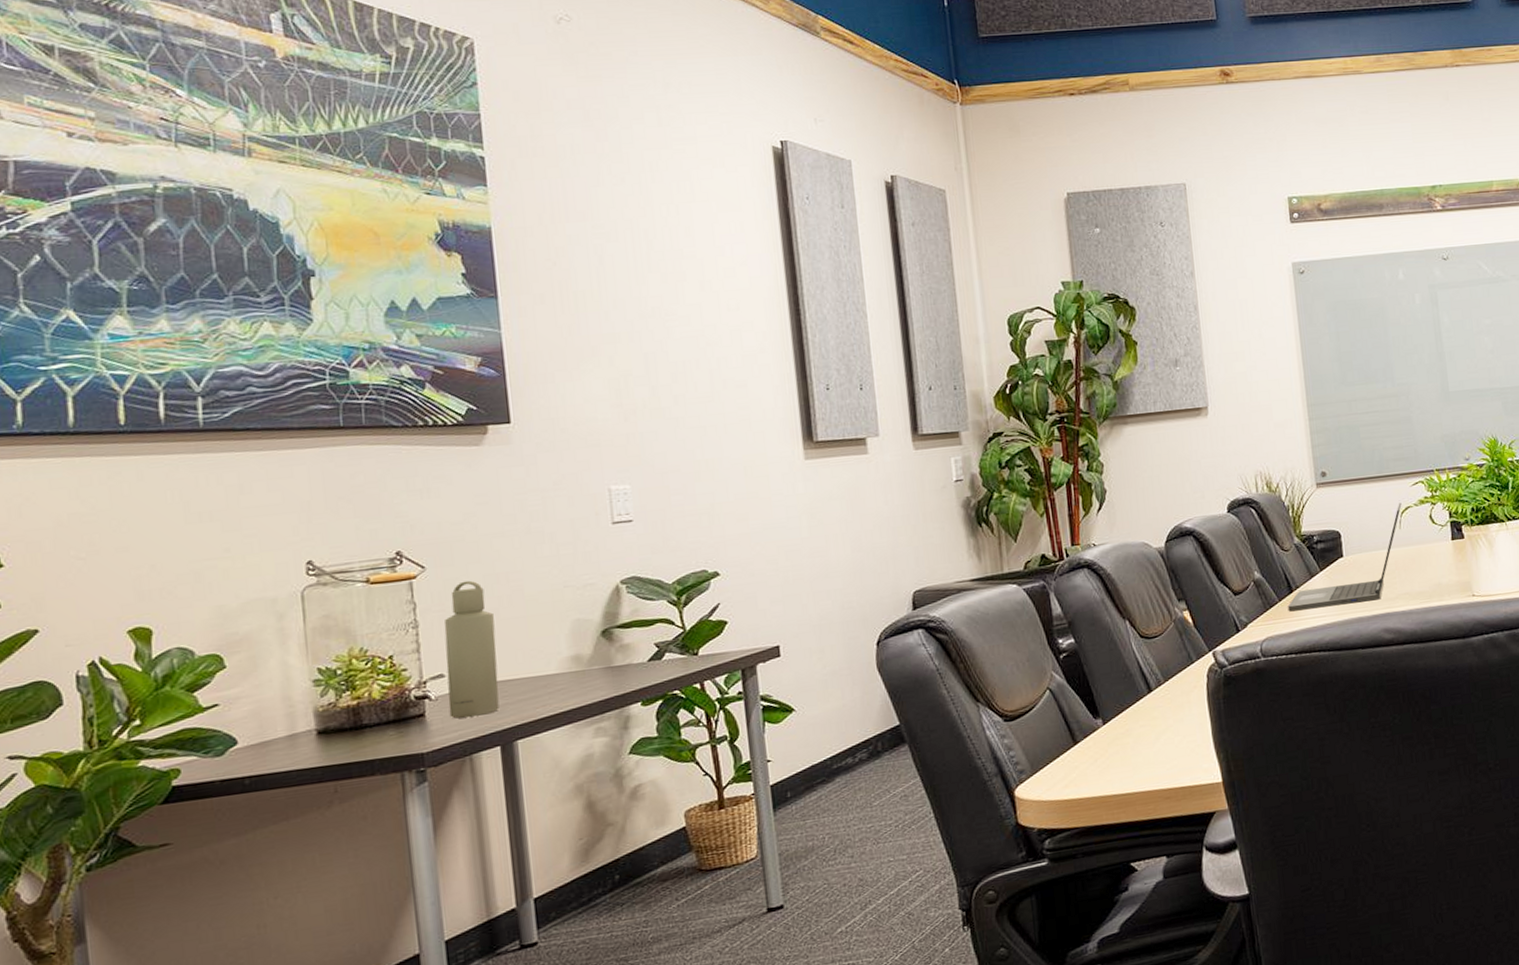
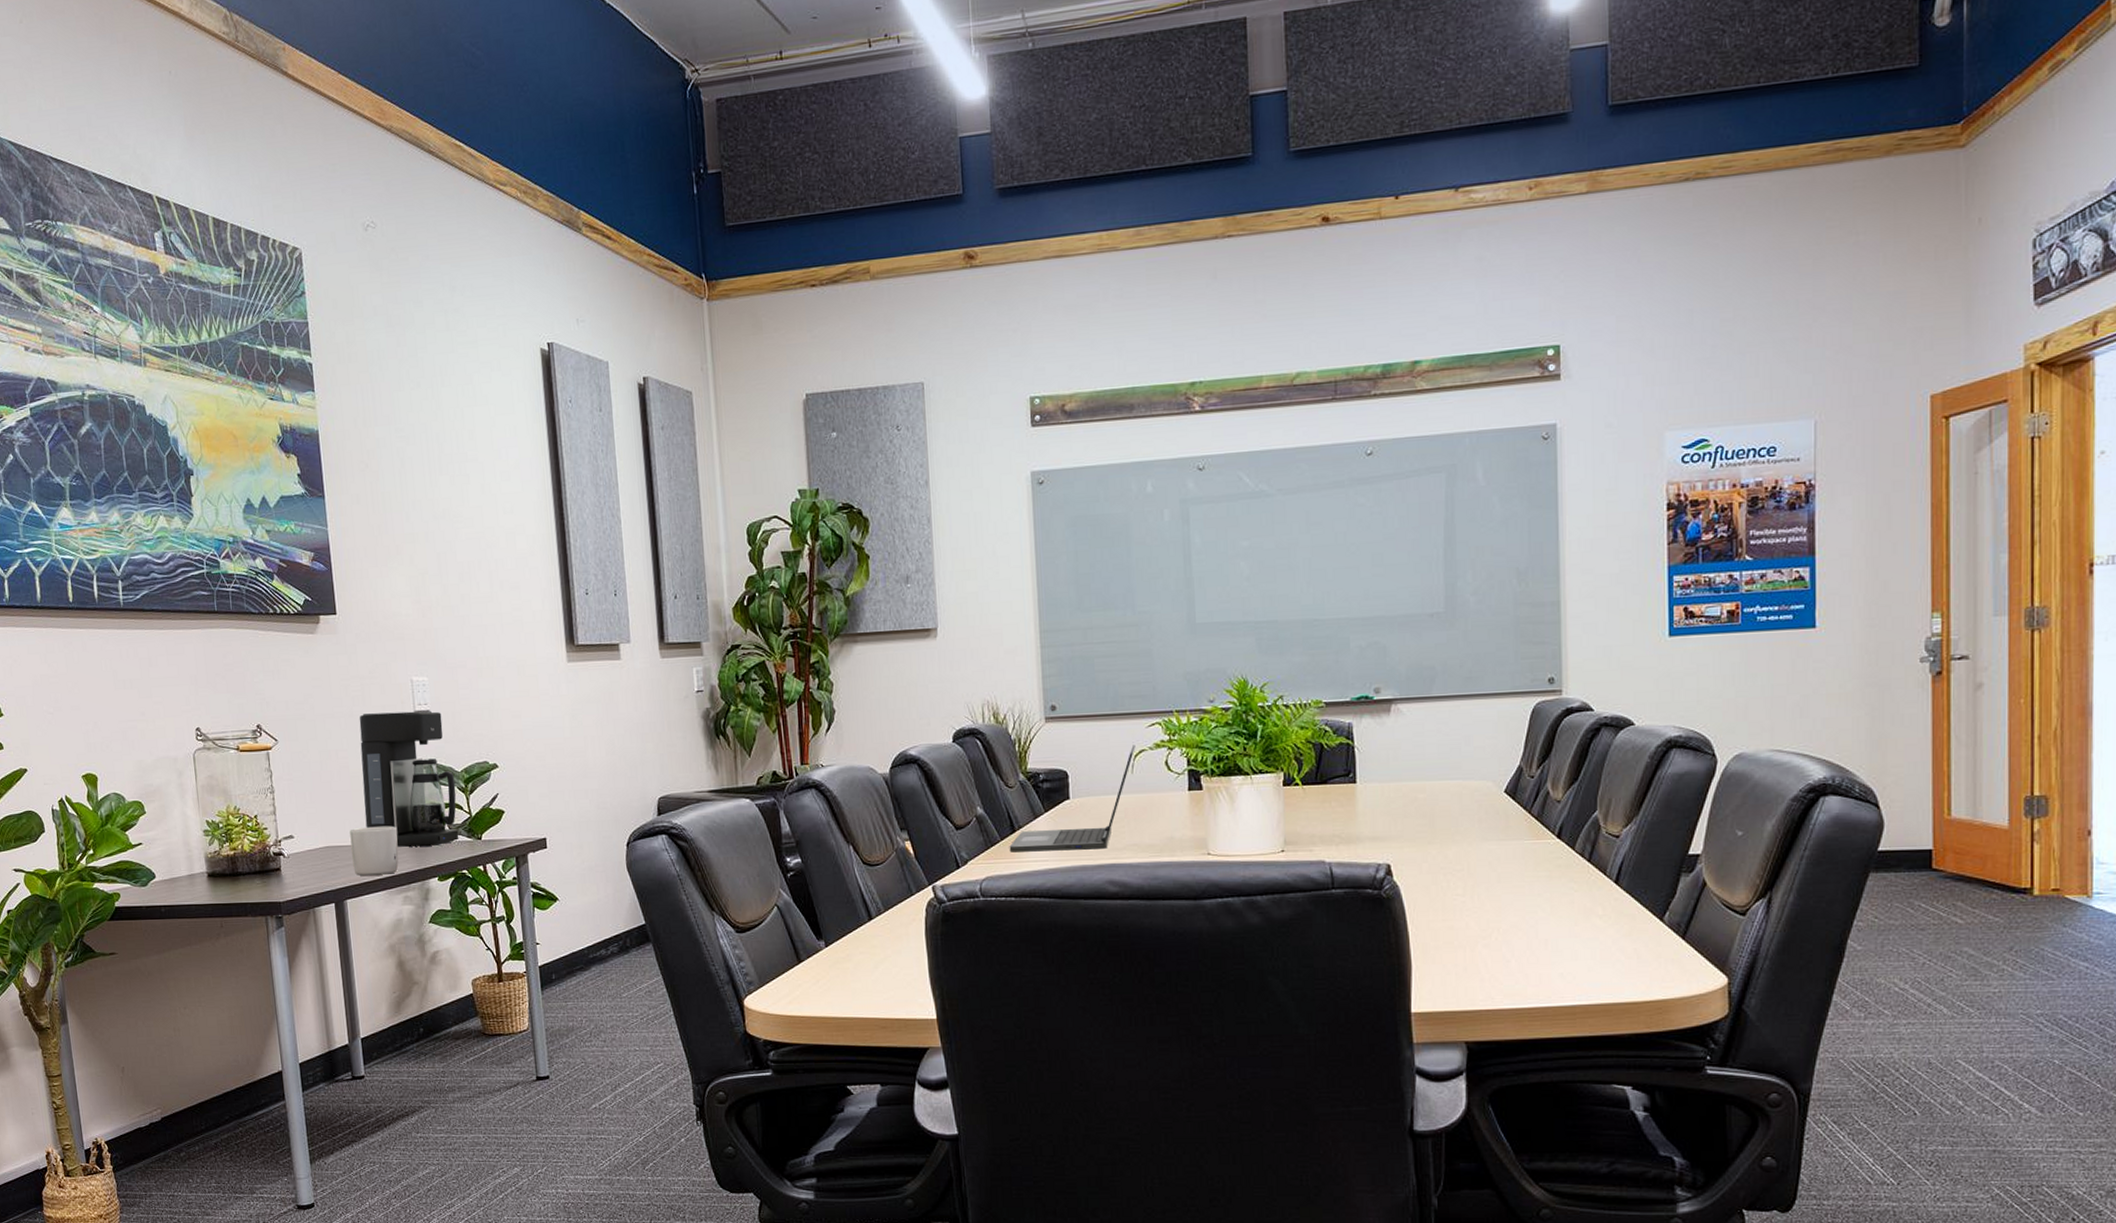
bottle: present [444,580,499,719] -> none [292,755,333,875]
mug: none [523,650,590,711] -> present [349,825,399,876]
coffee maker: none [538,521,670,674] -> present [359,711,459,847]

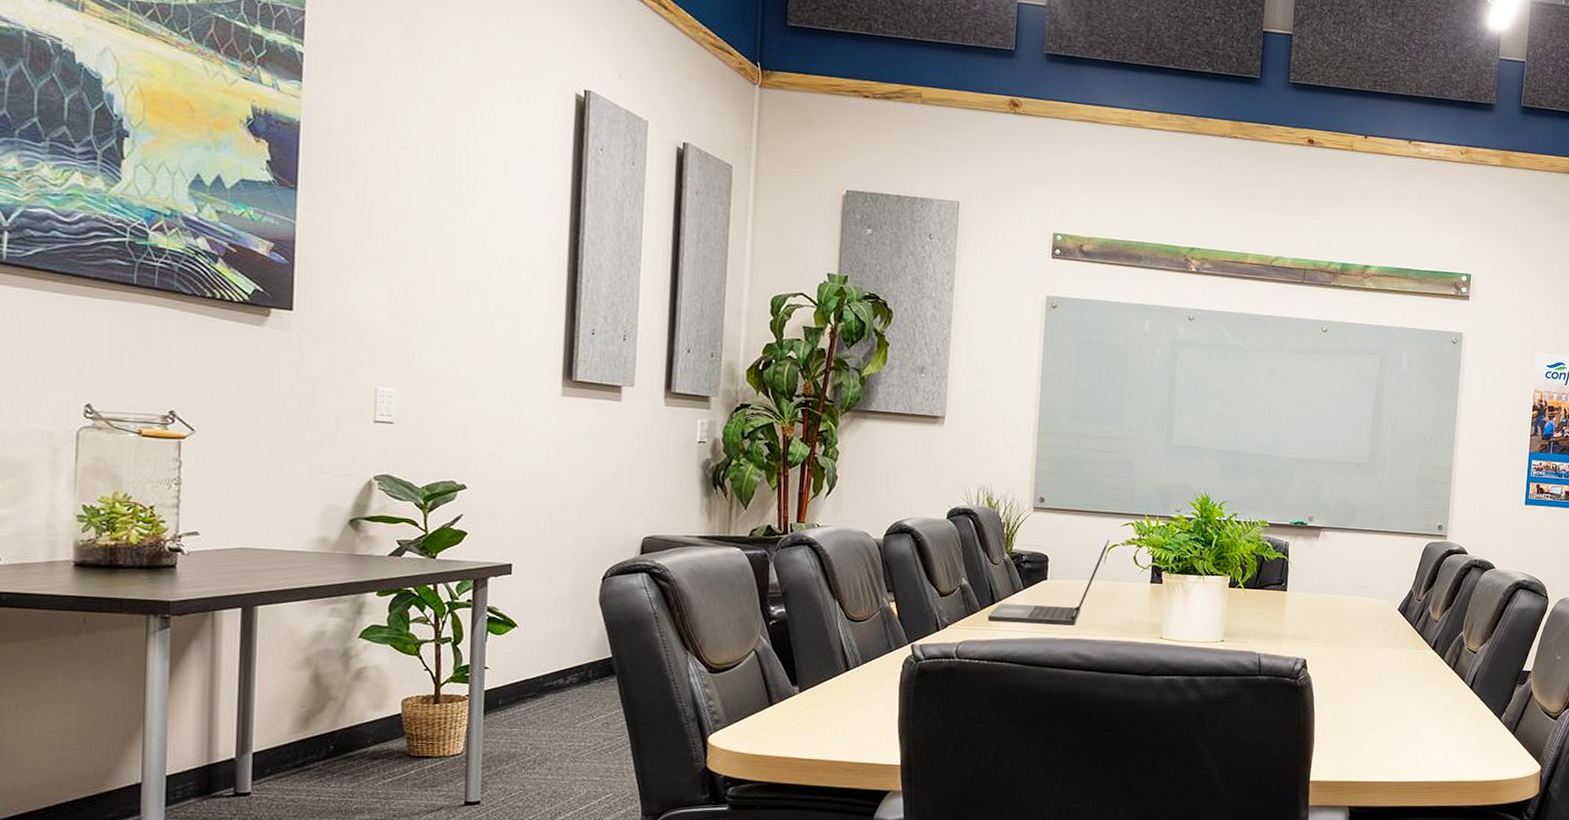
mug: present [349,825,399,876] -> none [272,532,335,584]
coffee maker: present [359,711,459,847] -> none [295,416,413,560]

